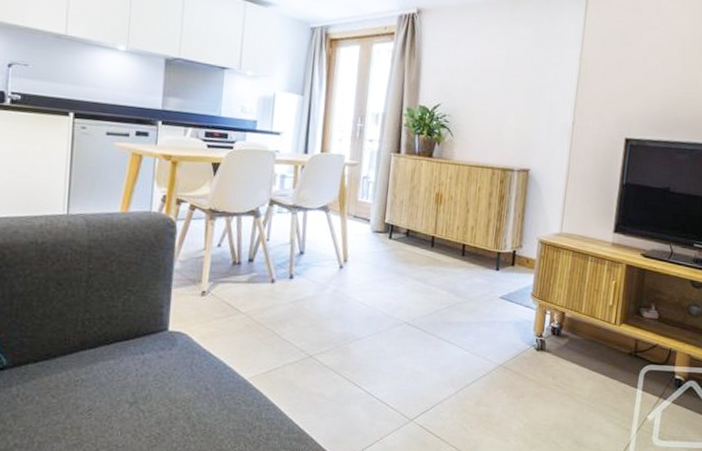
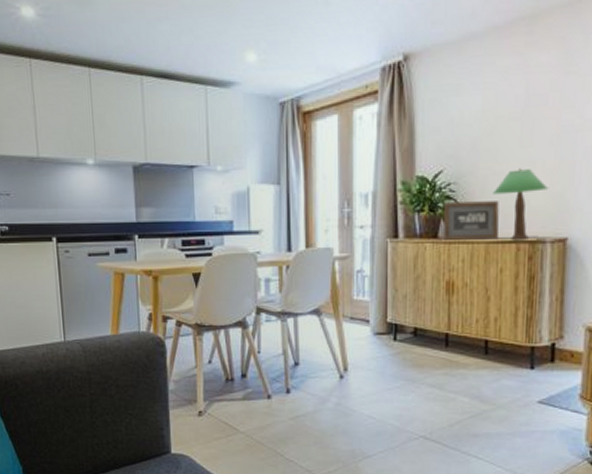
picture frame: none [437,129,482,164] -> present [444,201,500,241]
table lamp: none [477,111,519,168] -> present [493,168,549,241]

